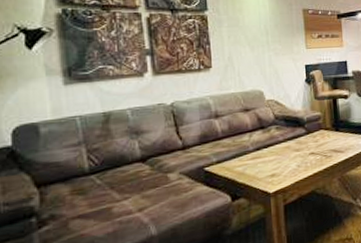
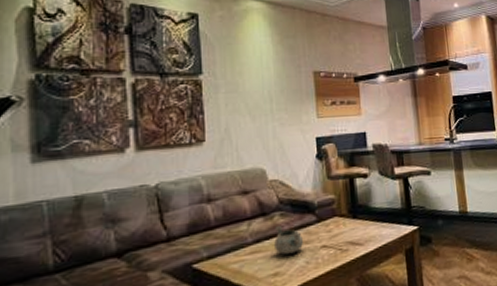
decorative bowl: none [271,137,295,160] -> present [274,226,303,255]

